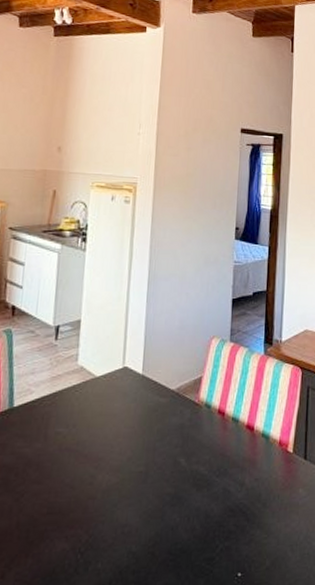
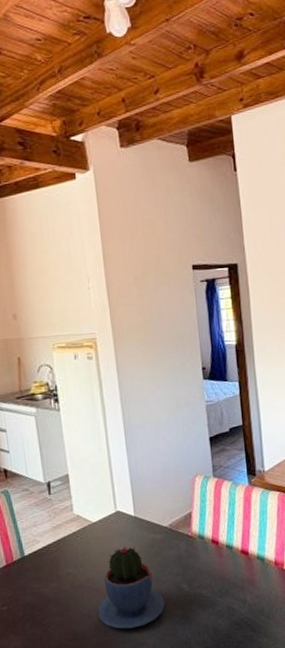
potted cactus: none [81,408,158,506] -> present [97,547,165,629]

